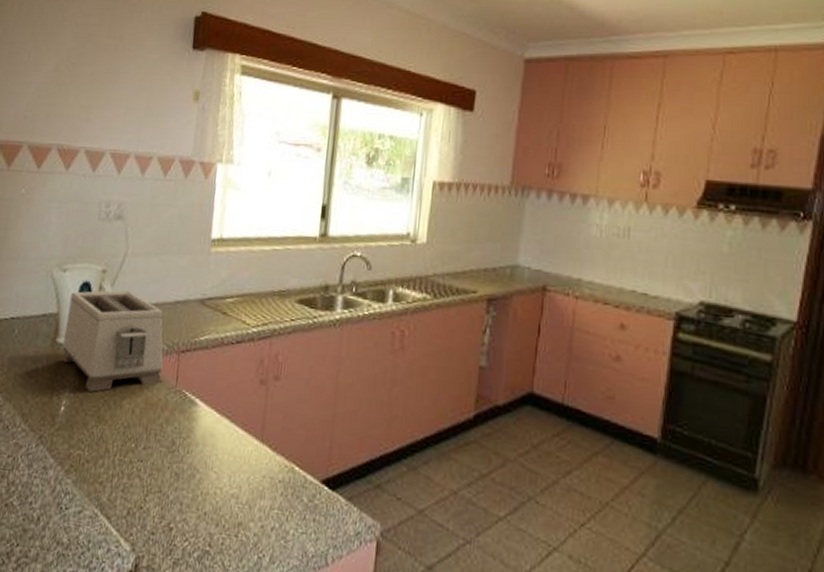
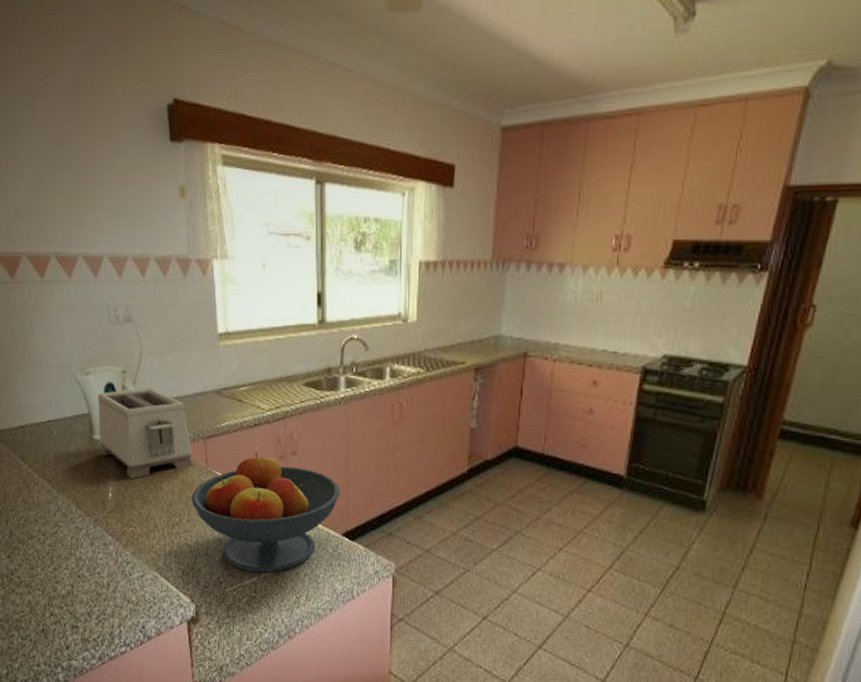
fruit bowl: none [152,373,325,522] -> present [191,452,340,573]

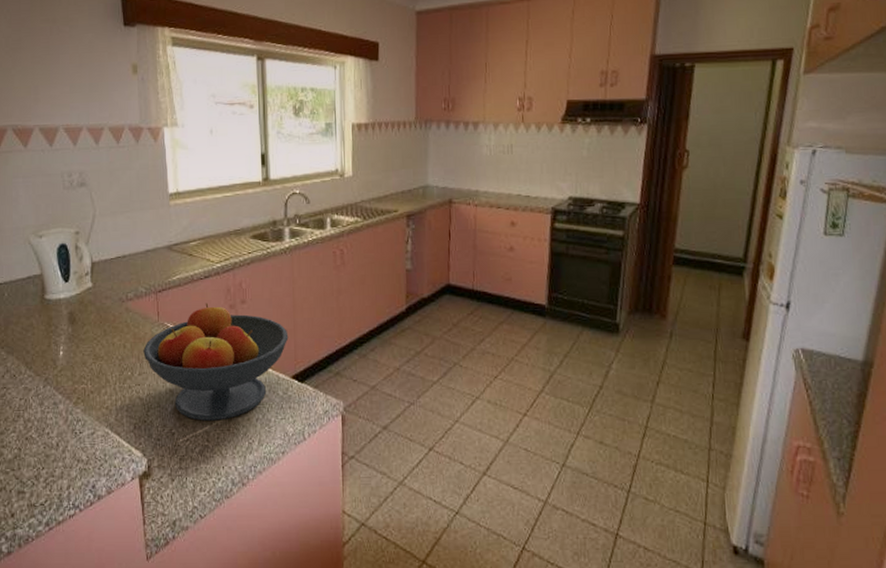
toaster: present [98,388,193,479] -> none [51,247,145,335]

